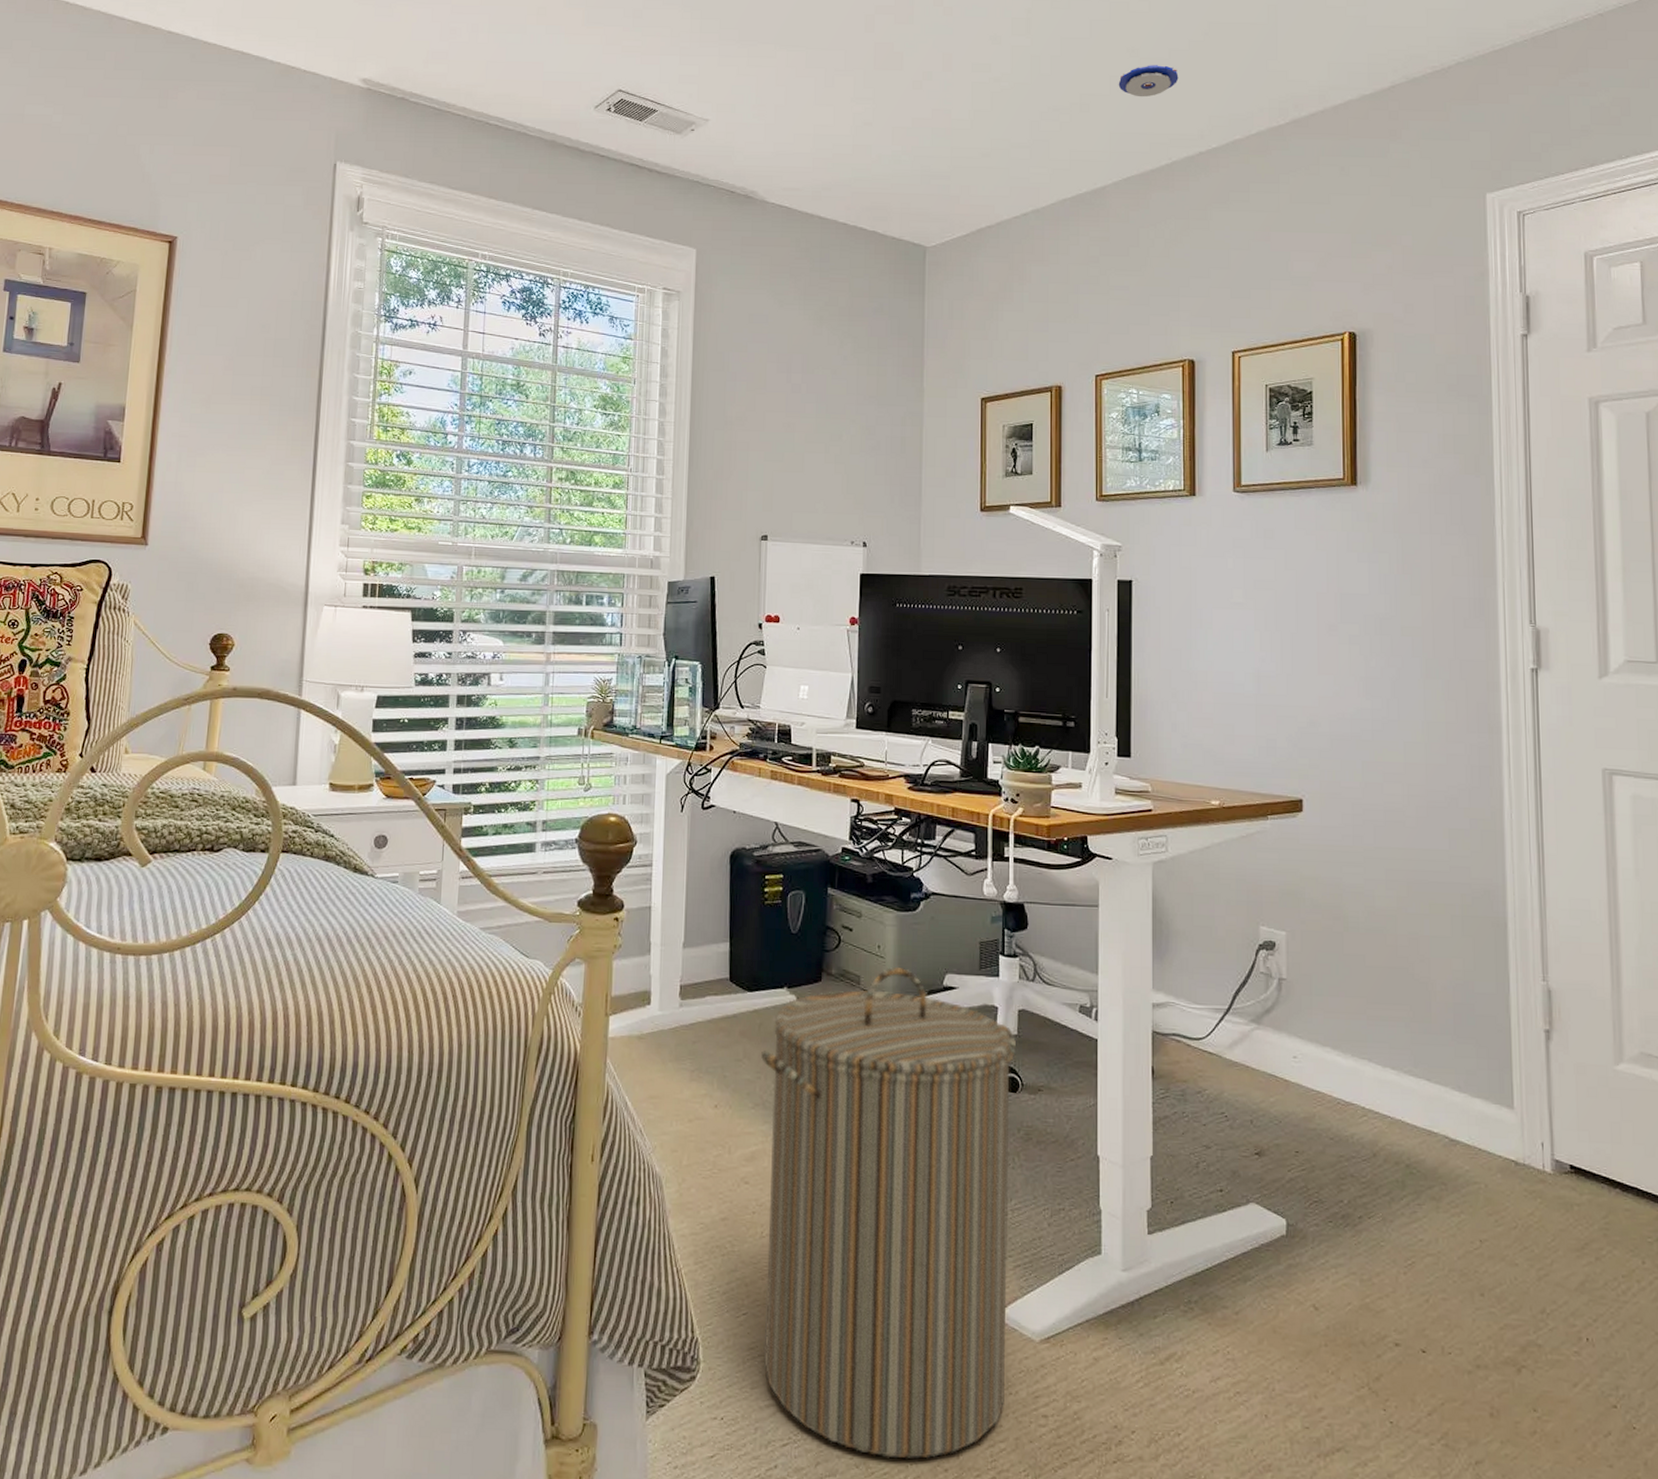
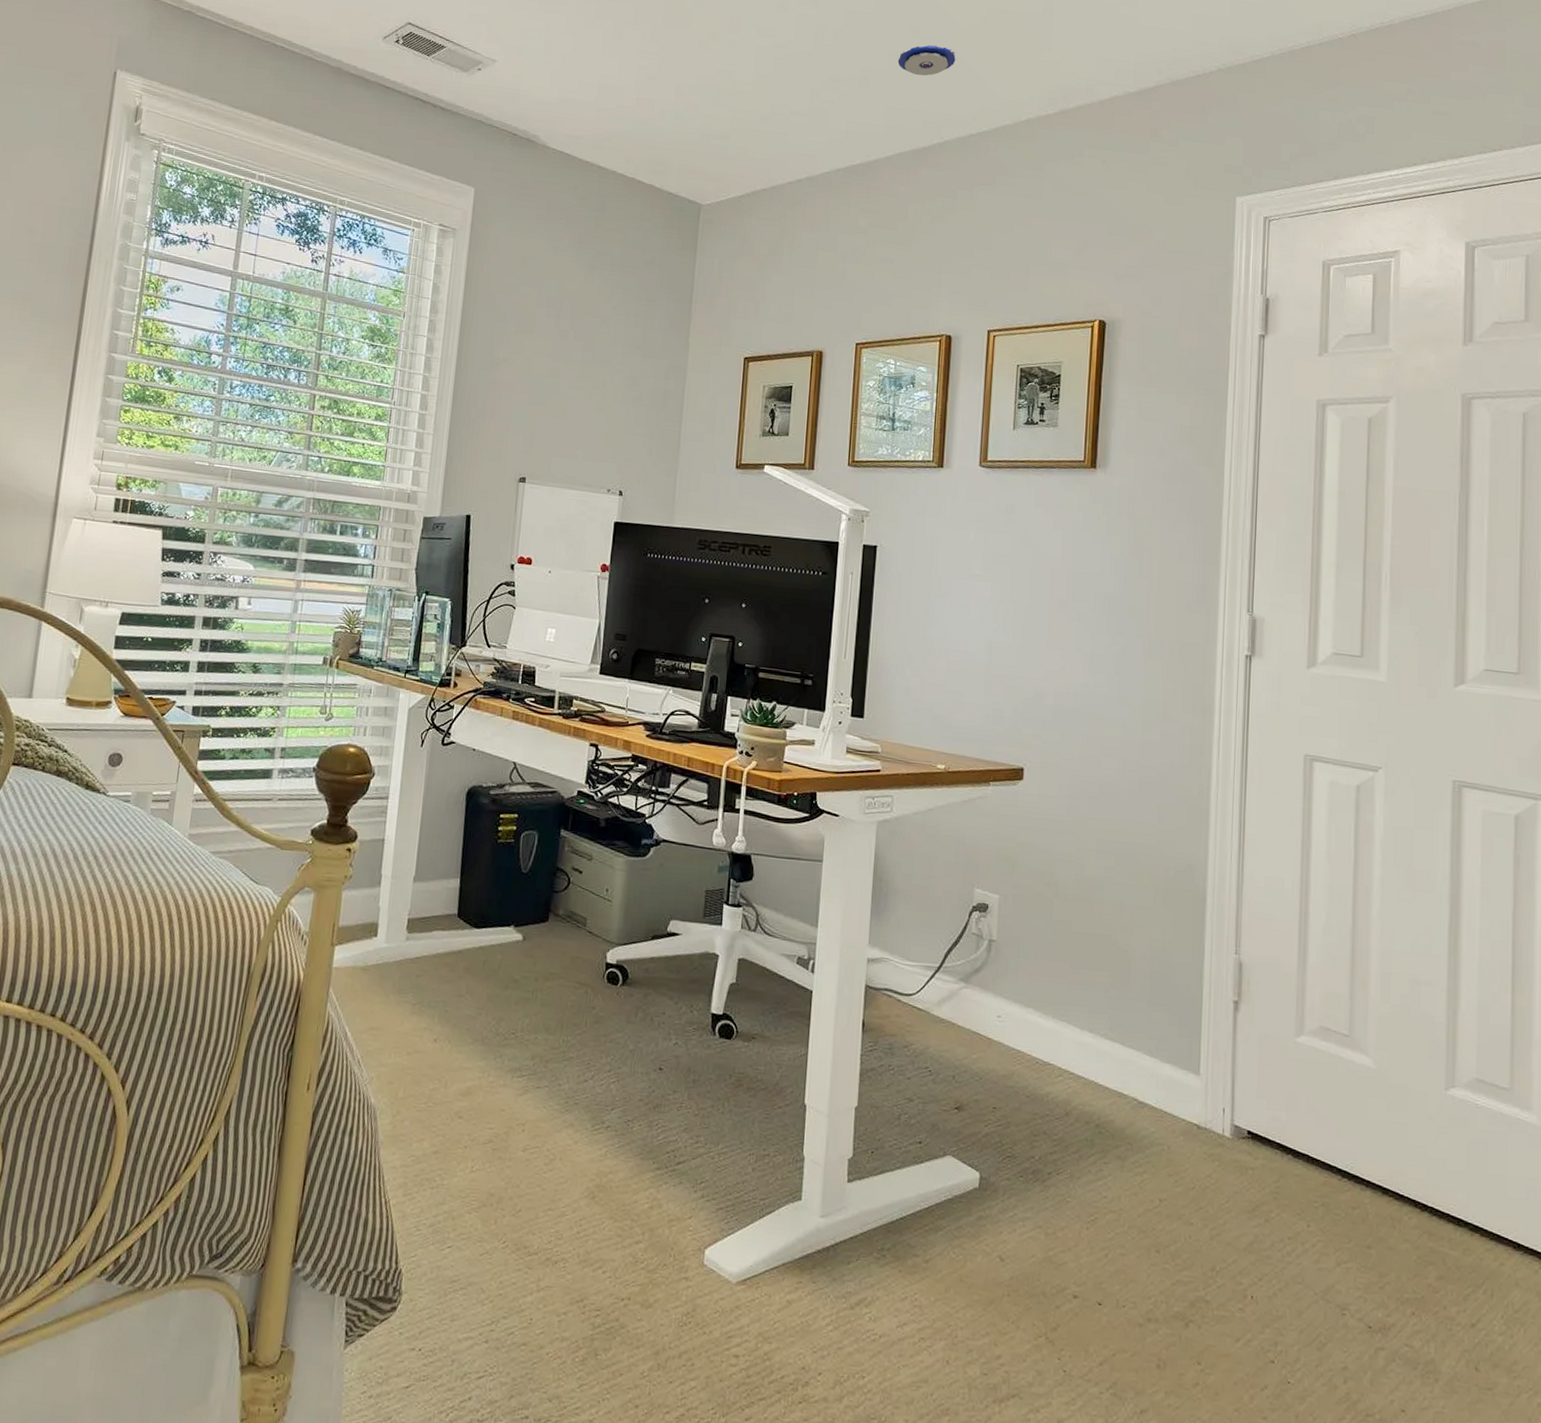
laundry hamper: present [761,966,1017,1459] -> none [465,910,735,1395]

